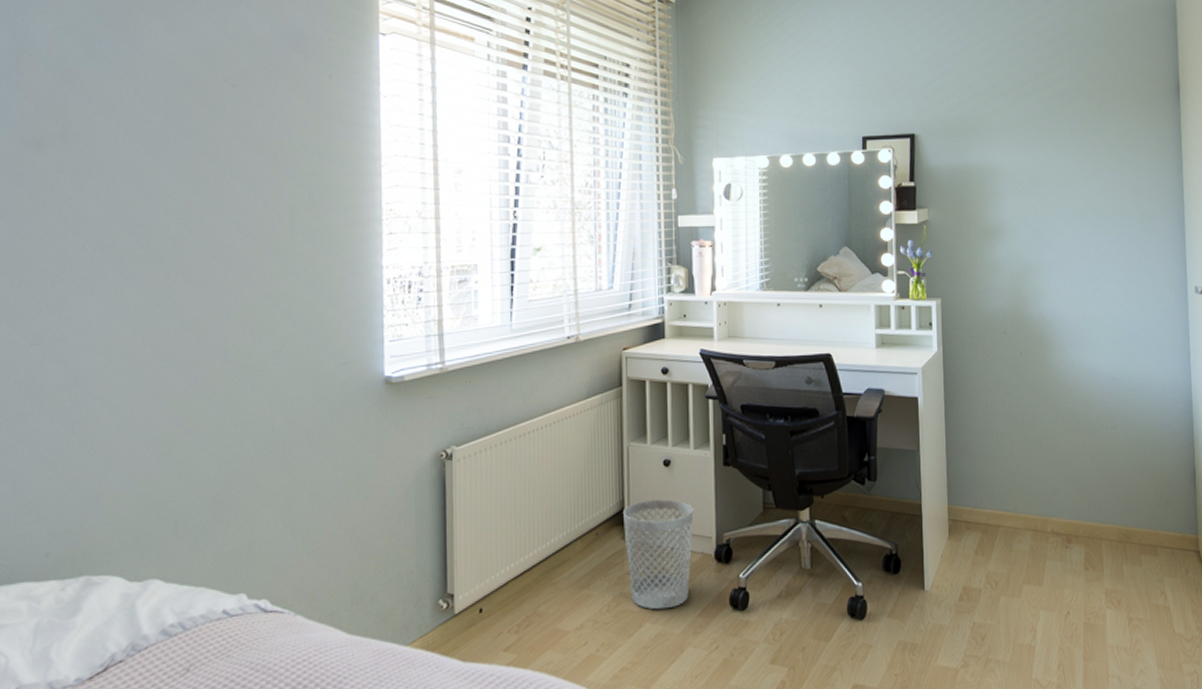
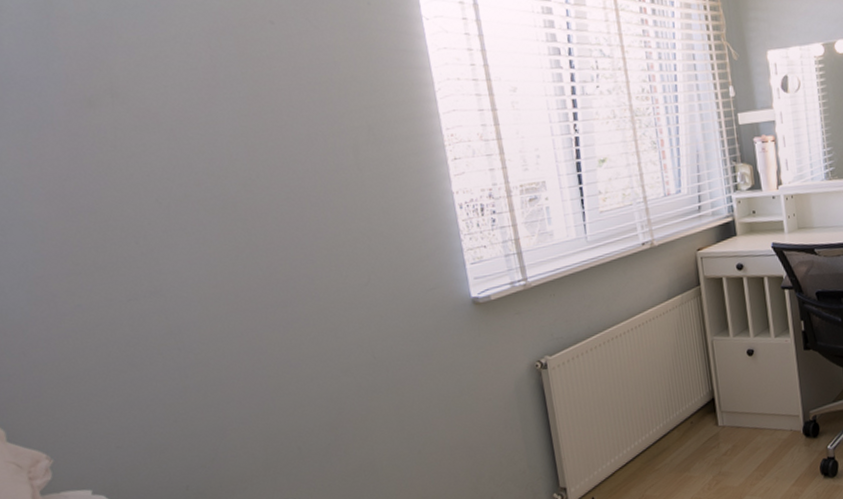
wastebasket: present [623,499,694,610] -> none [714,385,783,484]

